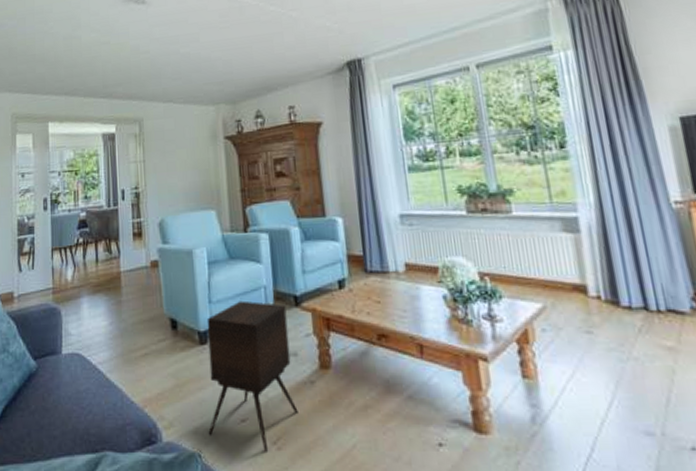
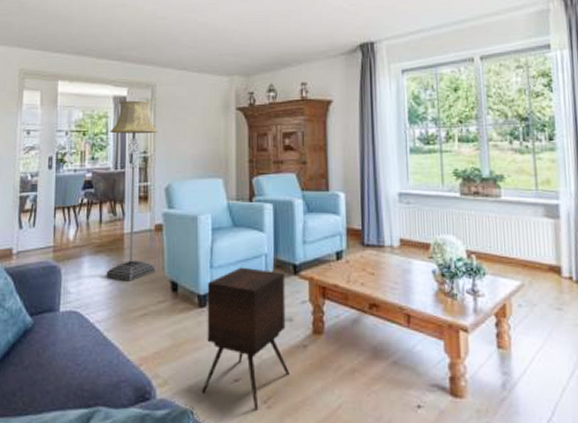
floor lamp: none [101,136,154,321] -> present [106,100,157,282]

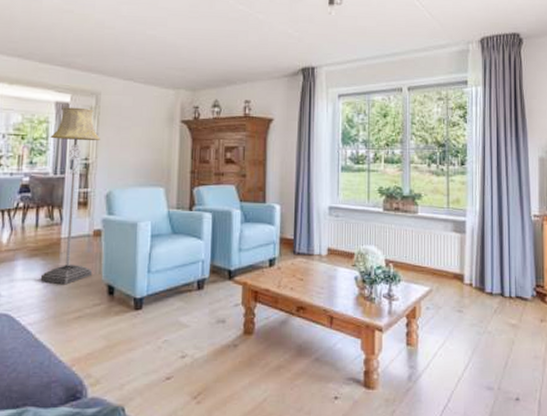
side table: present [202,267,289,410] -> none [134,272,220,406]

